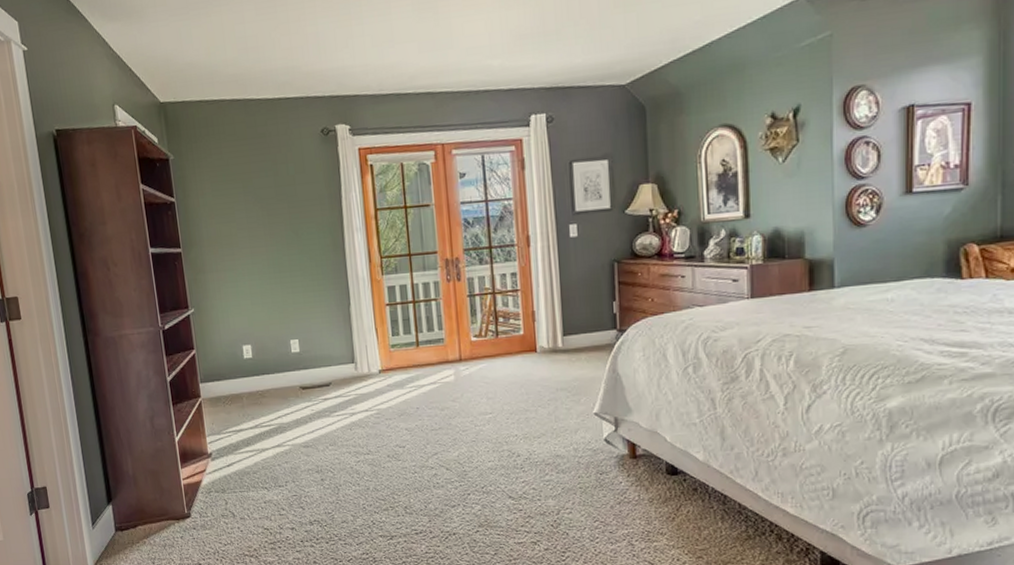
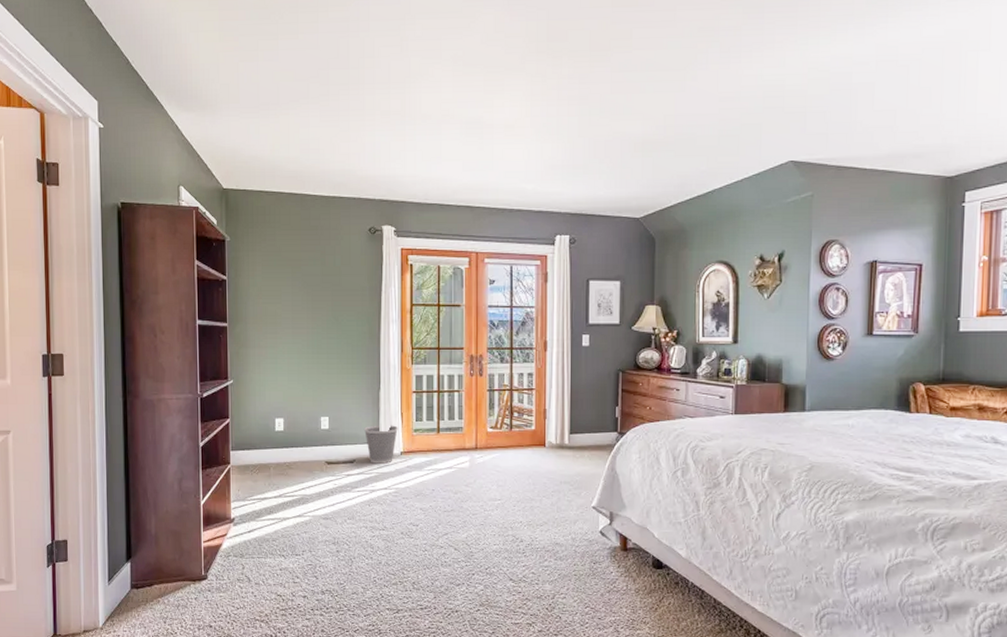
wastebasket: none [337,342,374,385] -> present [364,425,398,464]

